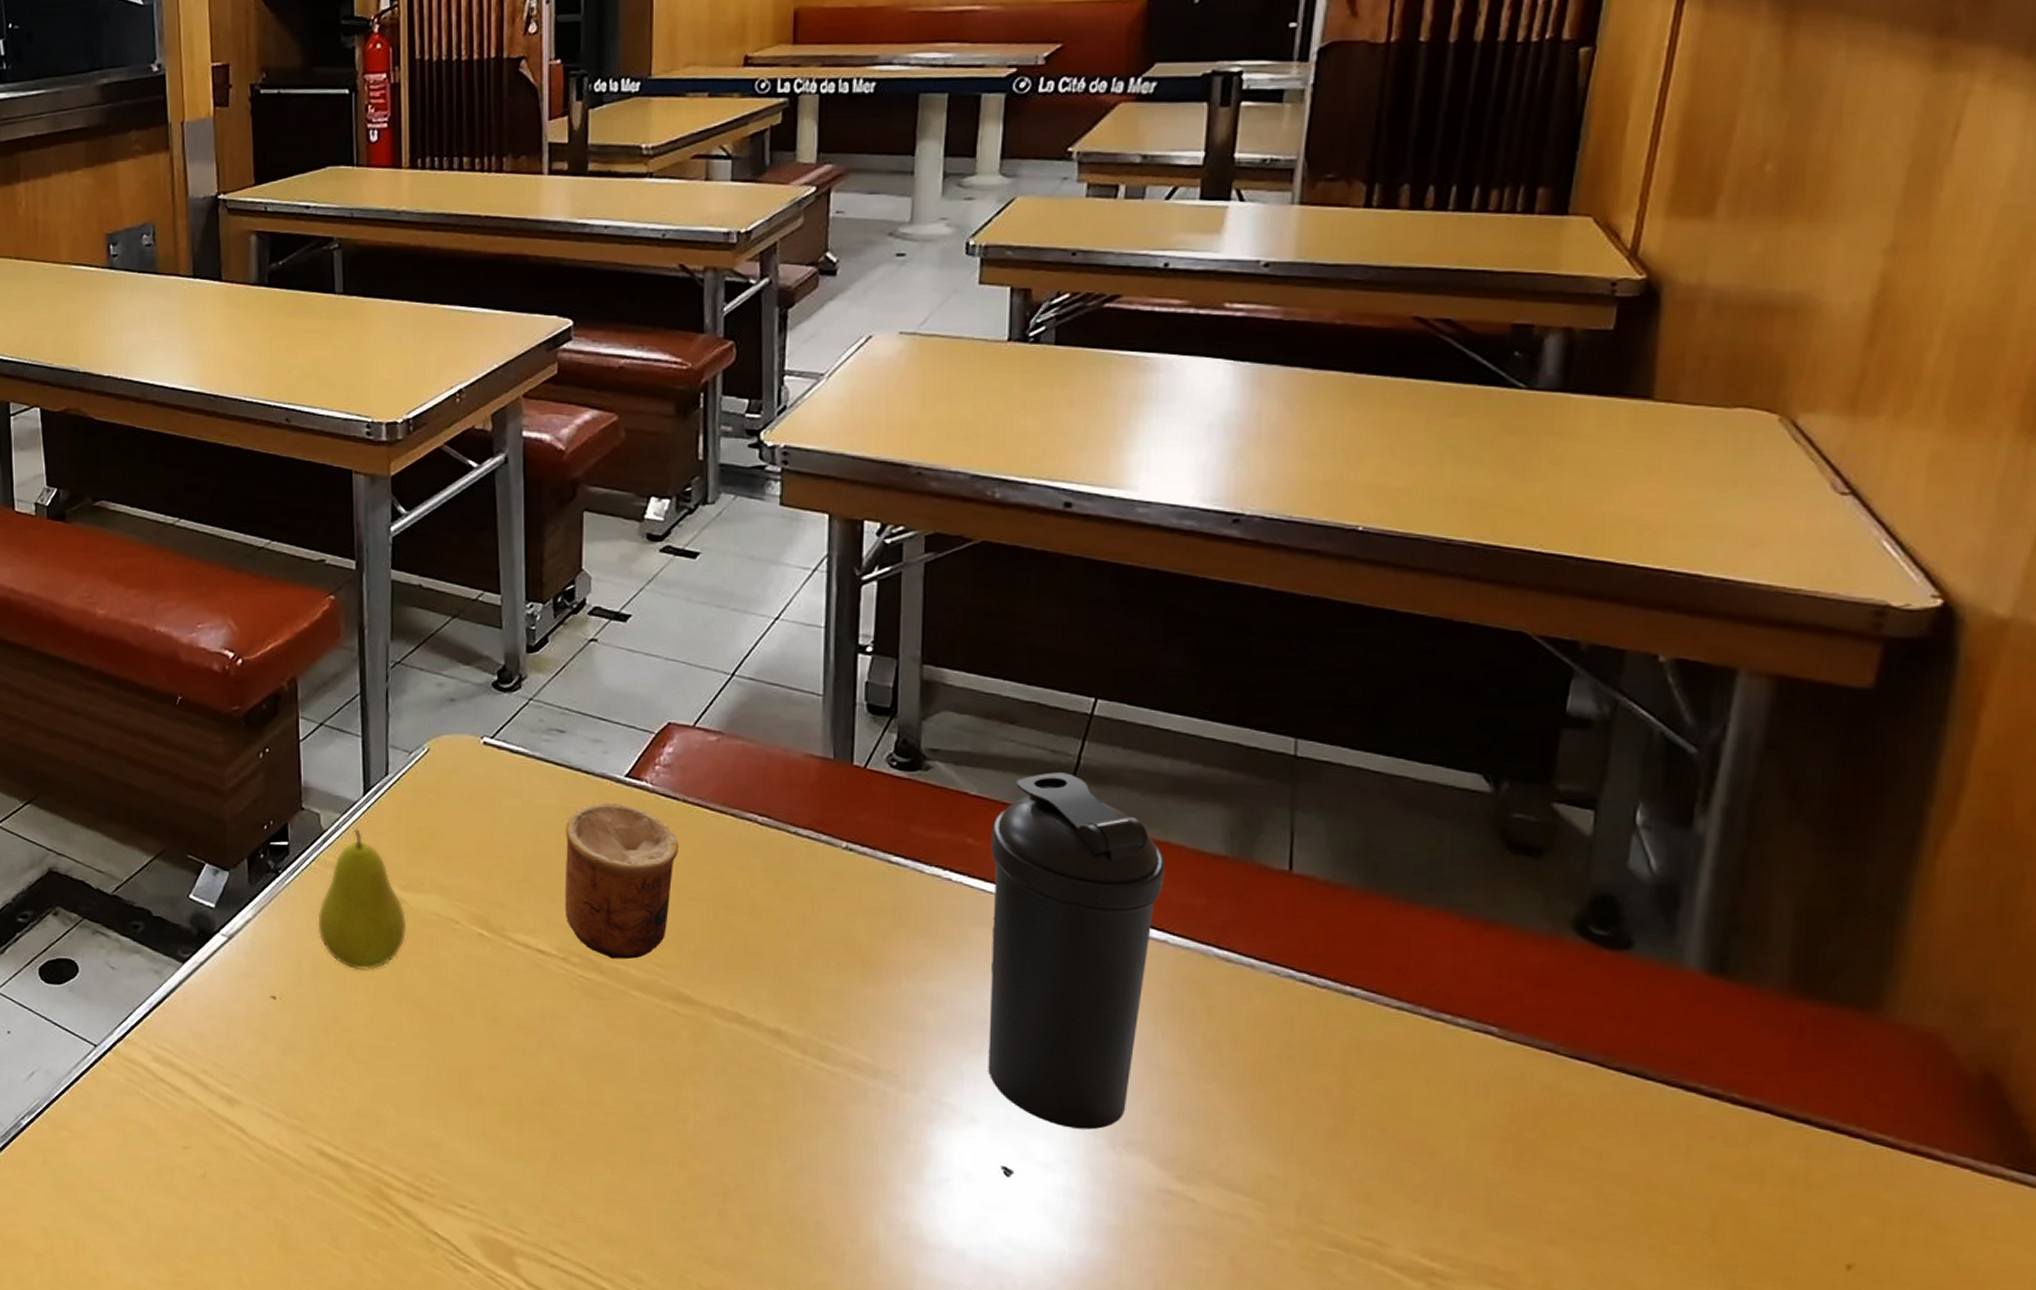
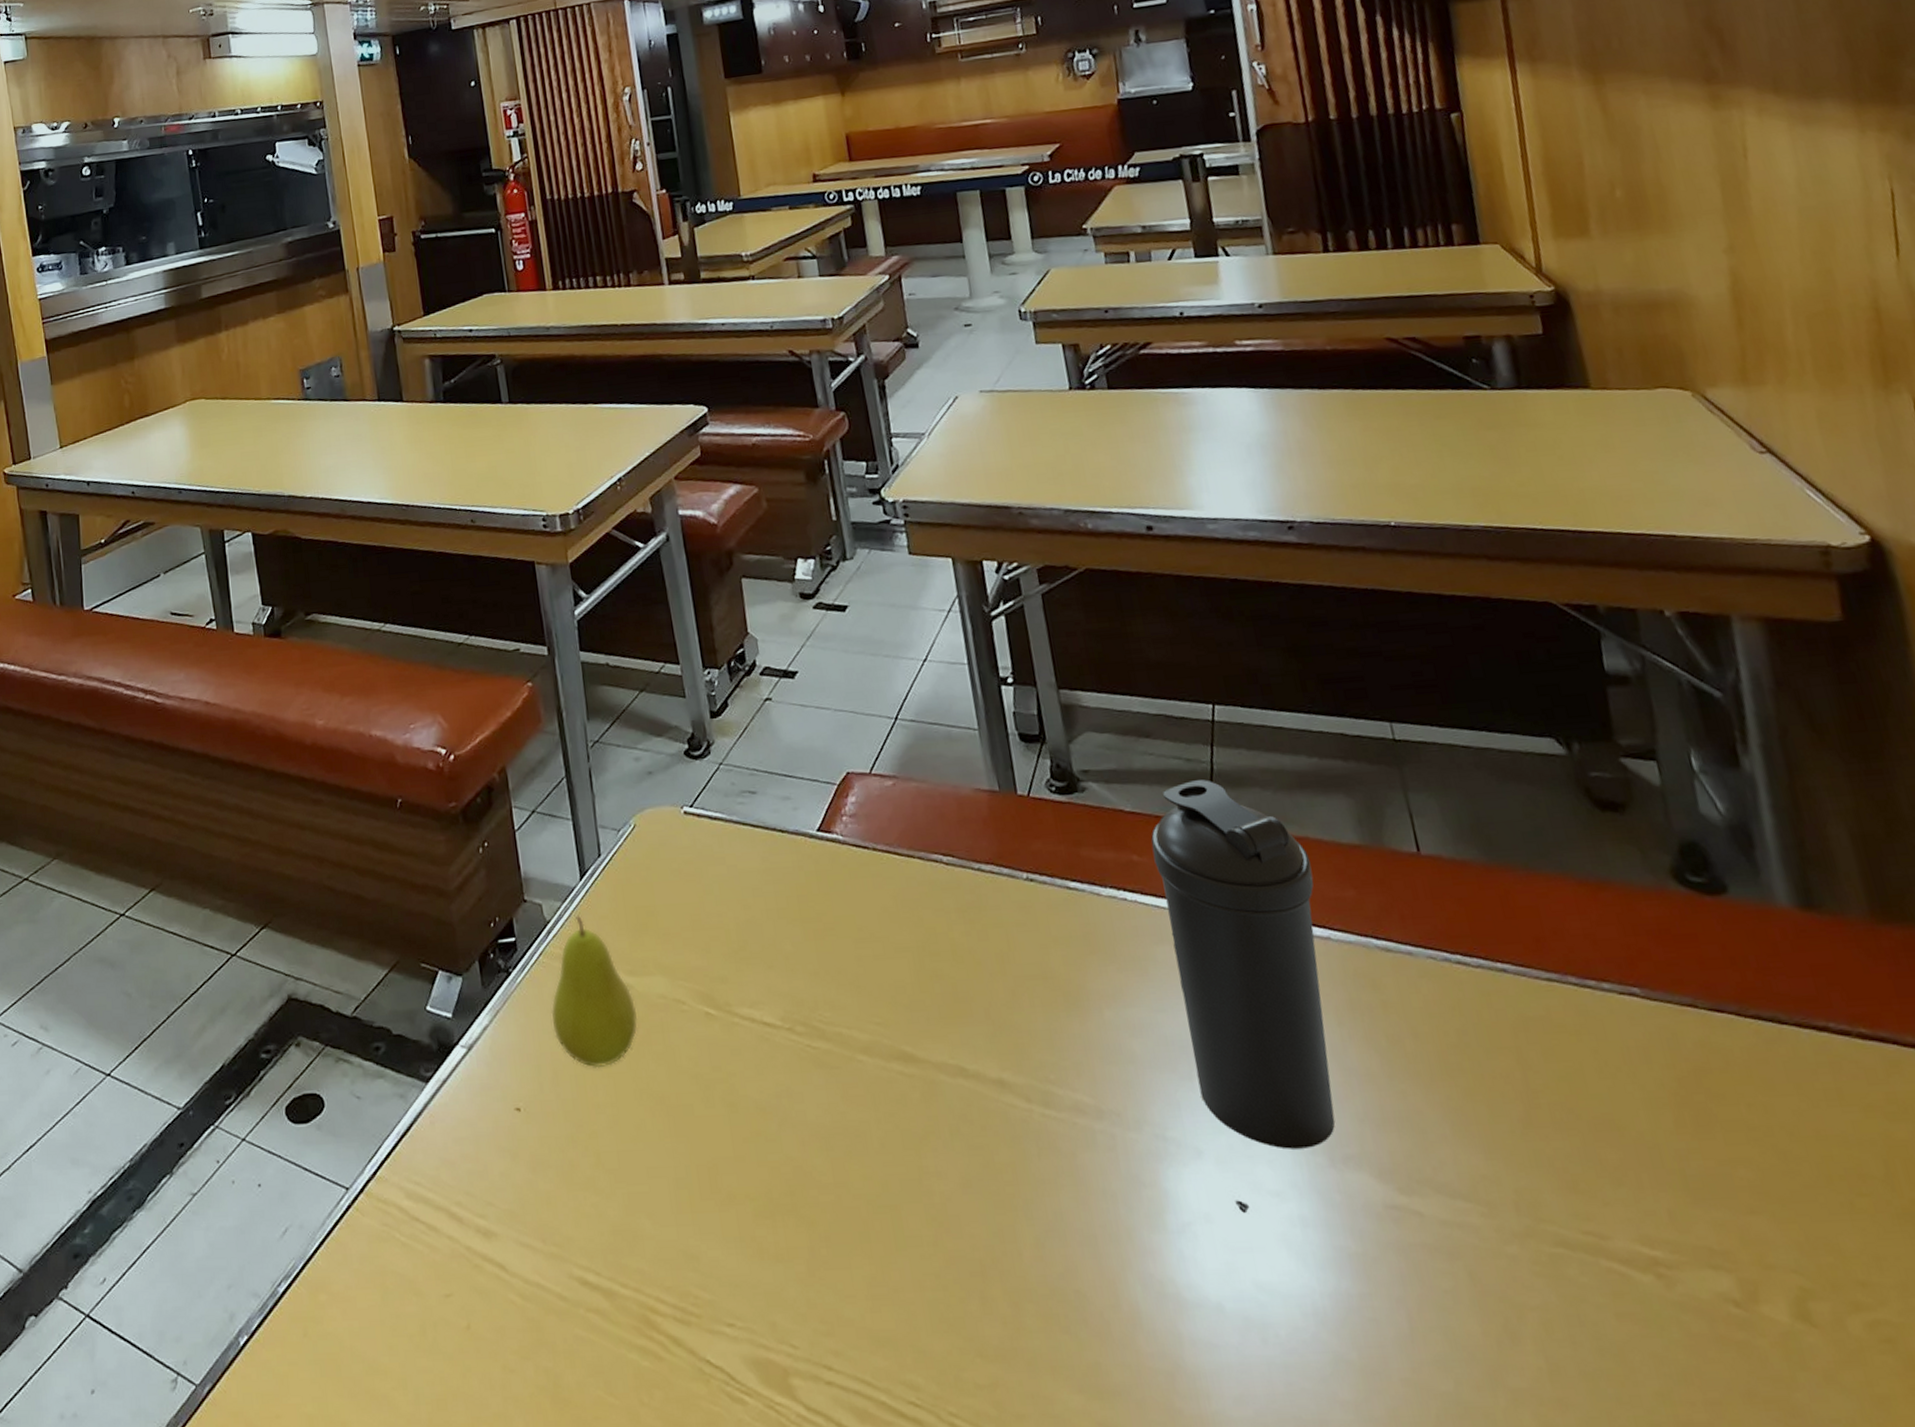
cup: present [564,802,680,960] -> none [770,859,880,1023]

